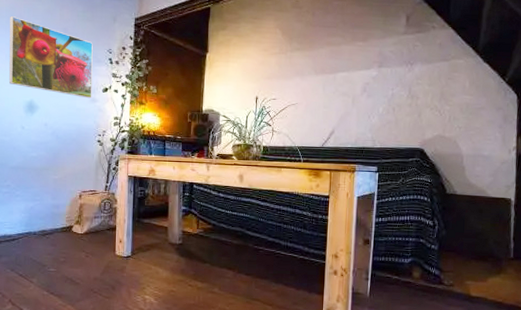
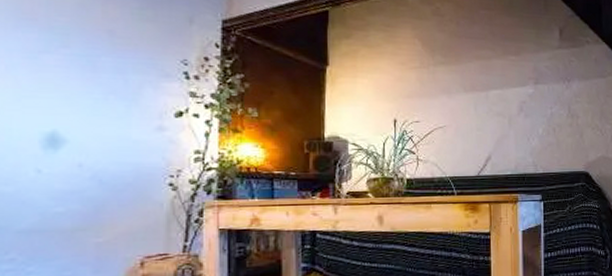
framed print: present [9,16,93,99] -> none [13,10,158,127]

